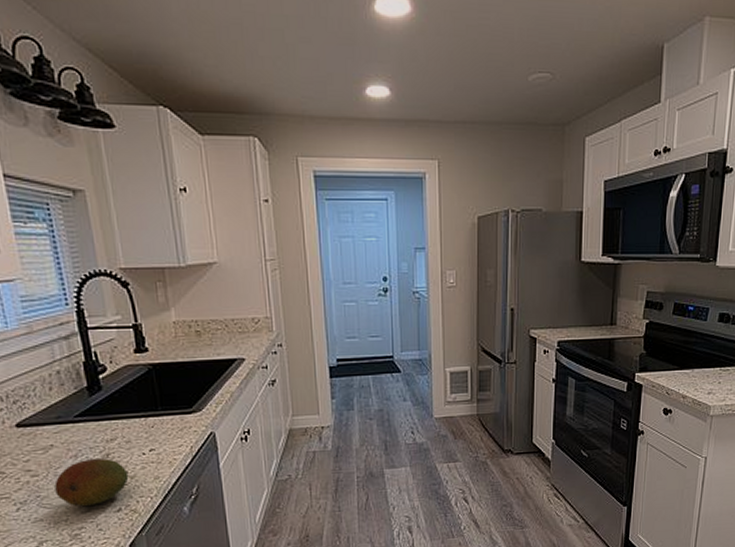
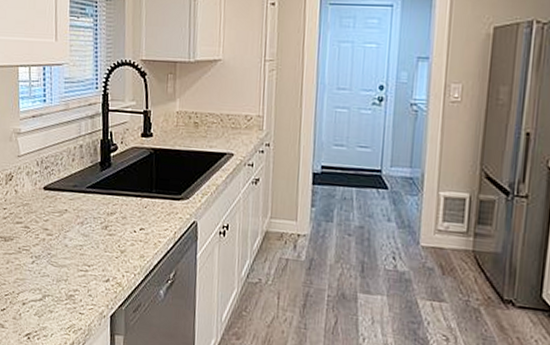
fruit: present [54,457,129,507] -> none [62,227,120,271]

